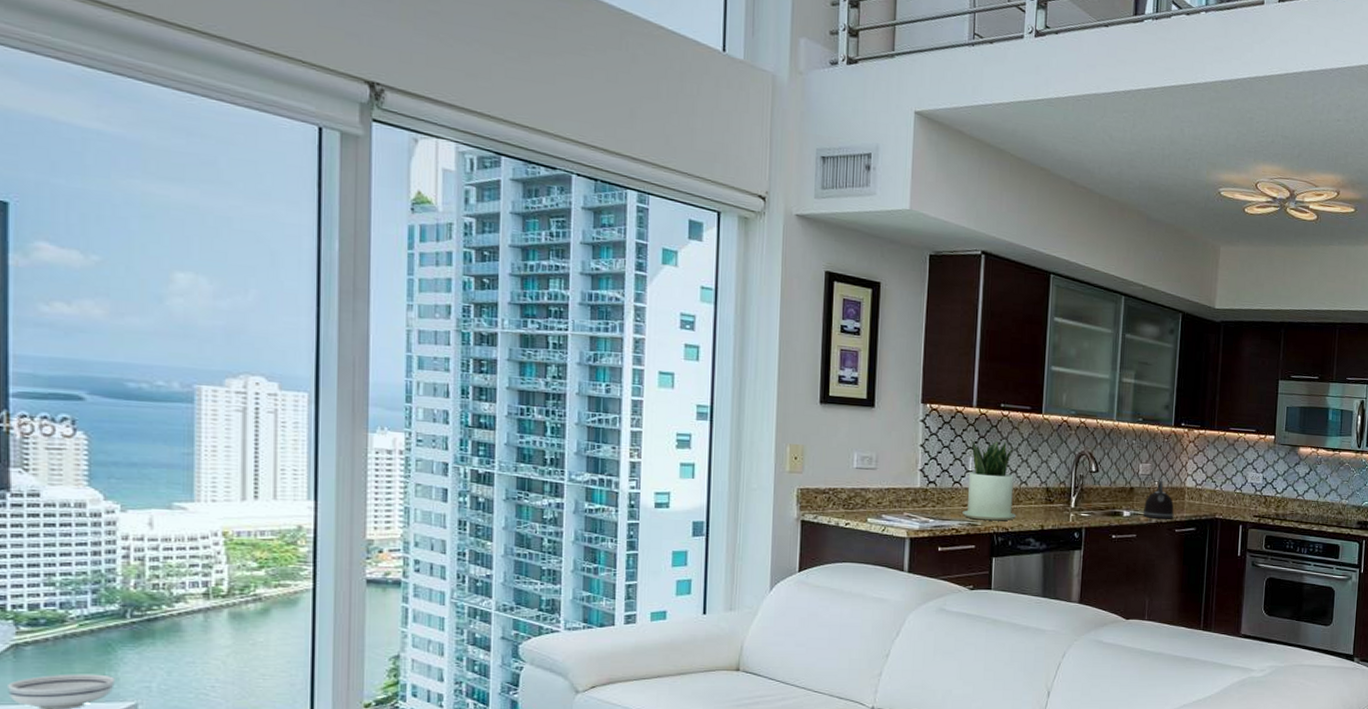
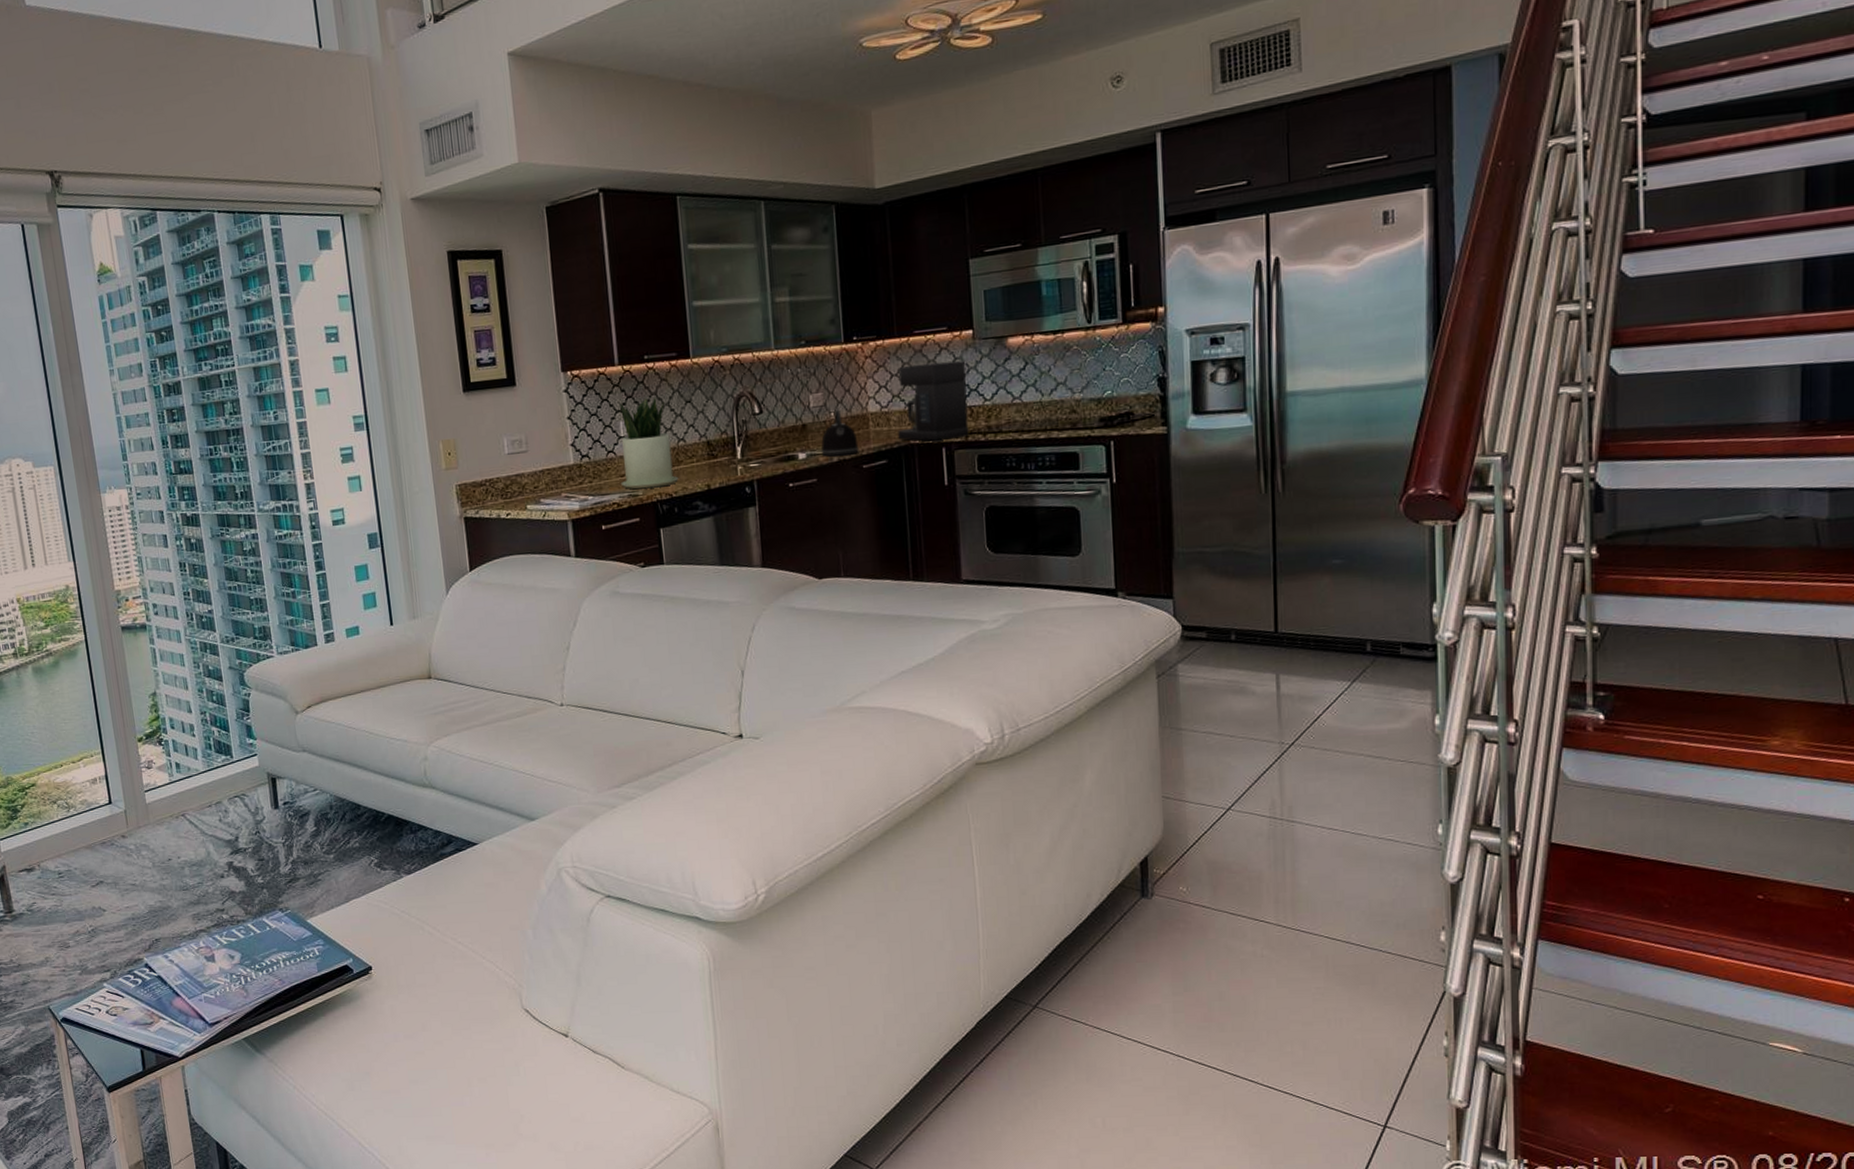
coffee maker: none [1206,454,1266,519] -> present [898,361,969,441]

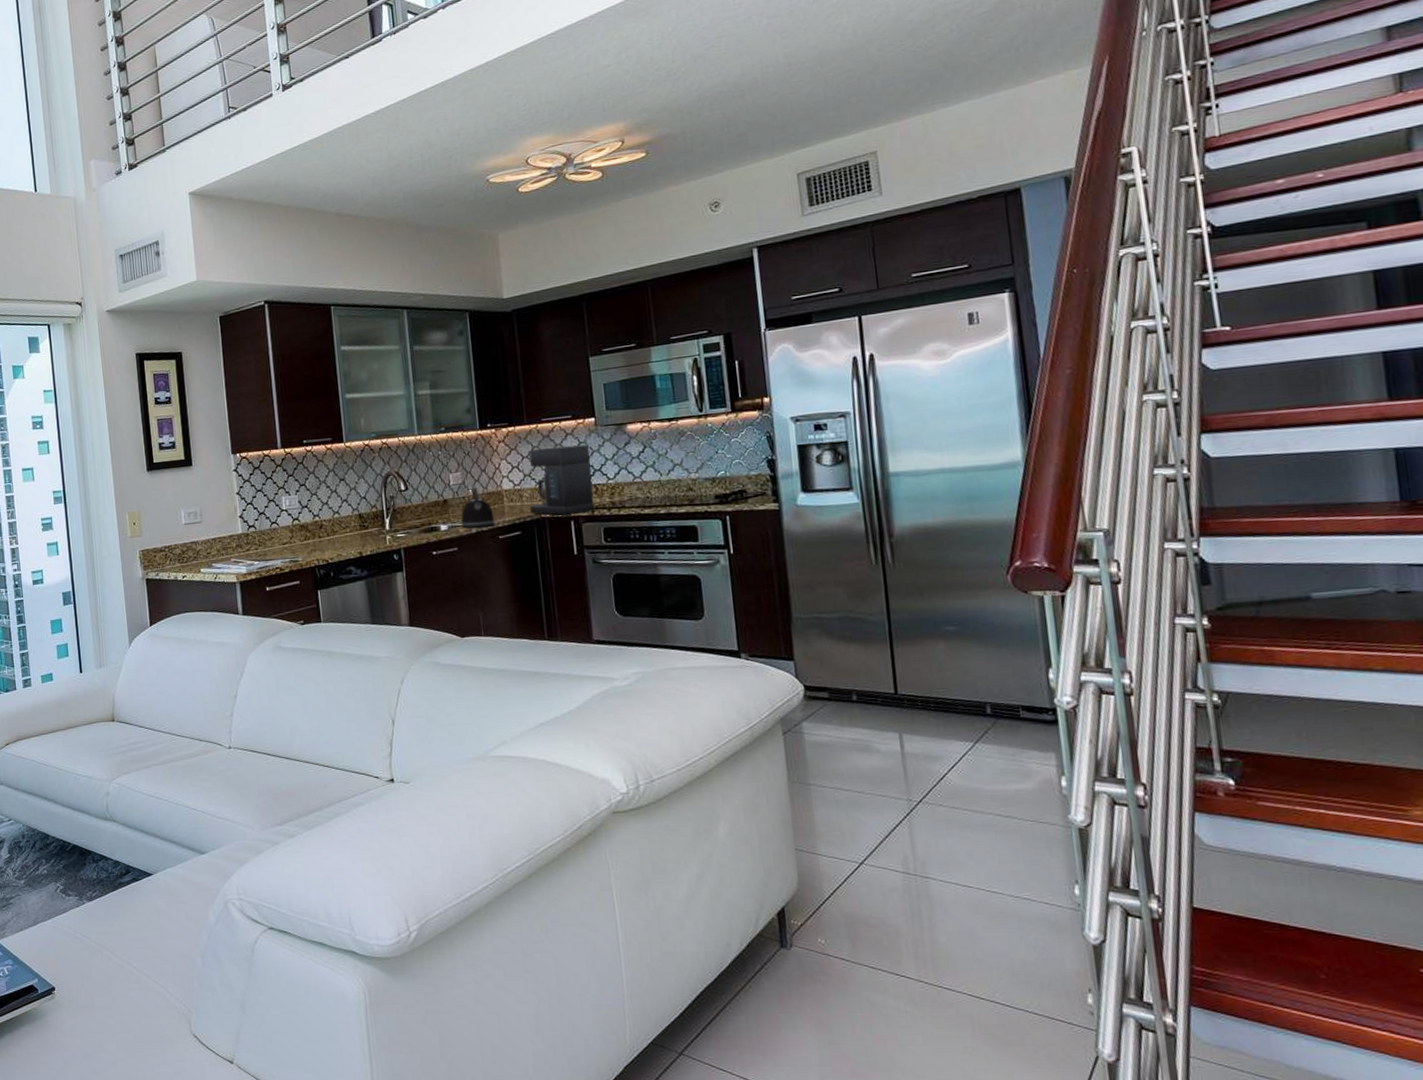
planter: present [619,397,679,490] -> none [281,475,335,556]

